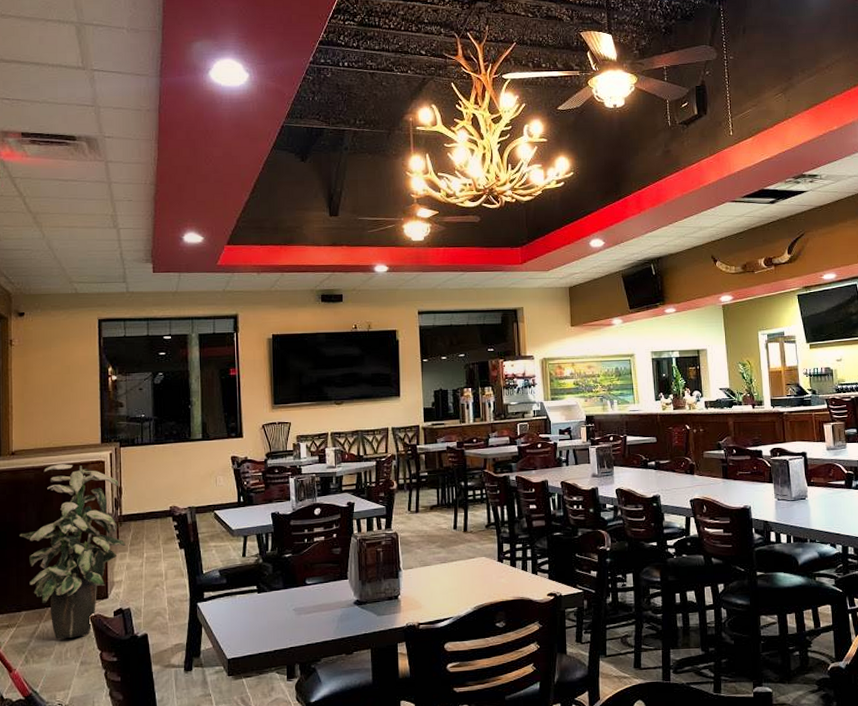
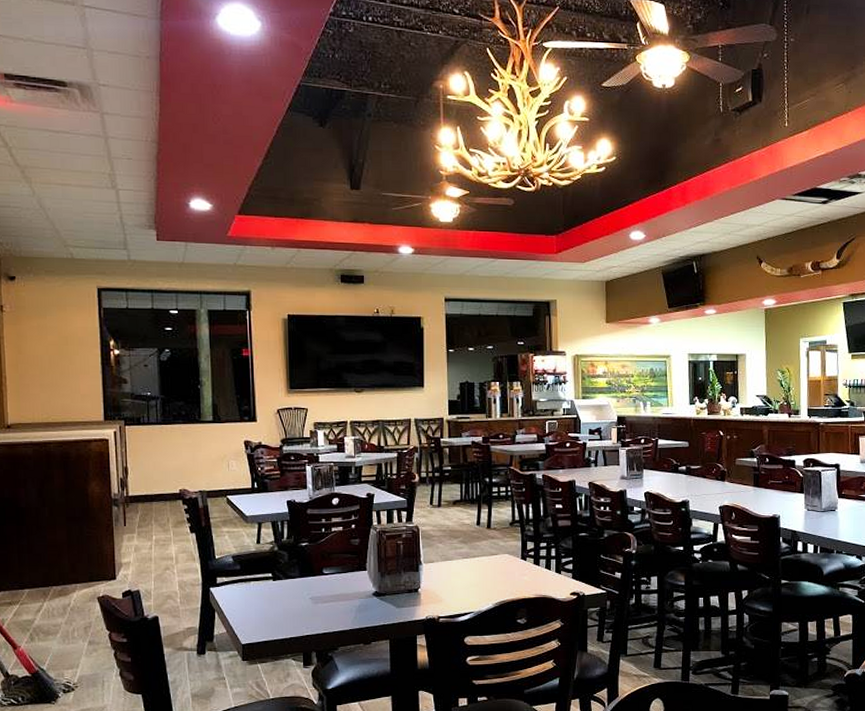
indoor plant: present [20,464,126,639] -> none [19,440,133,618]

